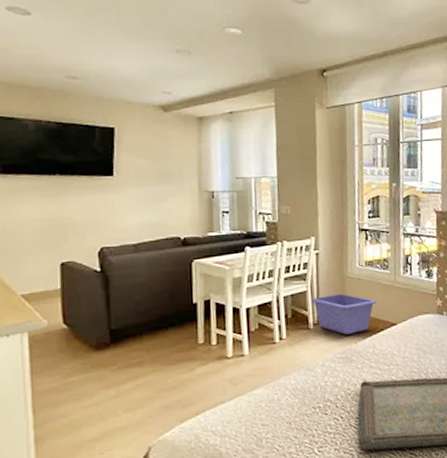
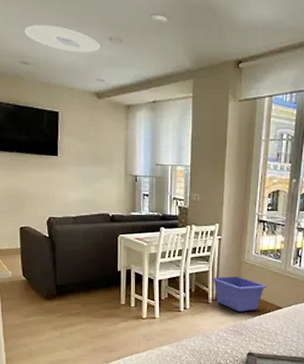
ceiling light: none [71,39,166,66] -> present [24,25,100,54]

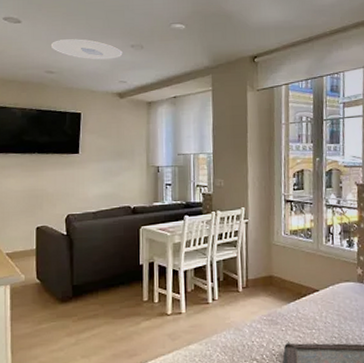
storage bin: present [212,276,267,312] -> none [241,259,300,298]

